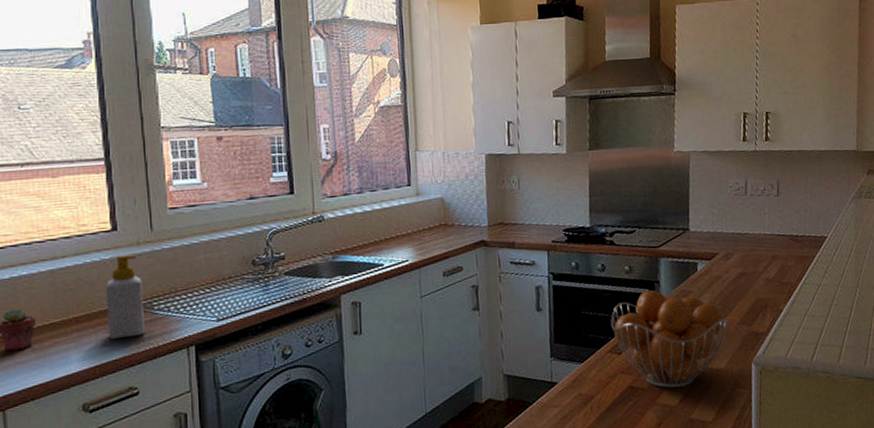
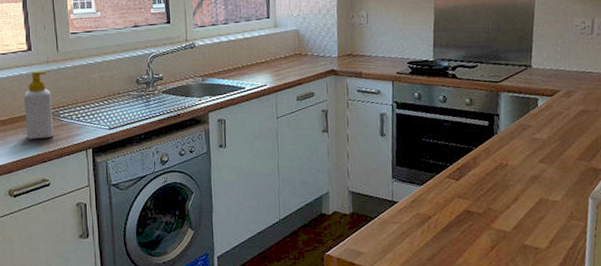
fruit basket: present [610,290,728,388] -> none [450,122,567,215]

